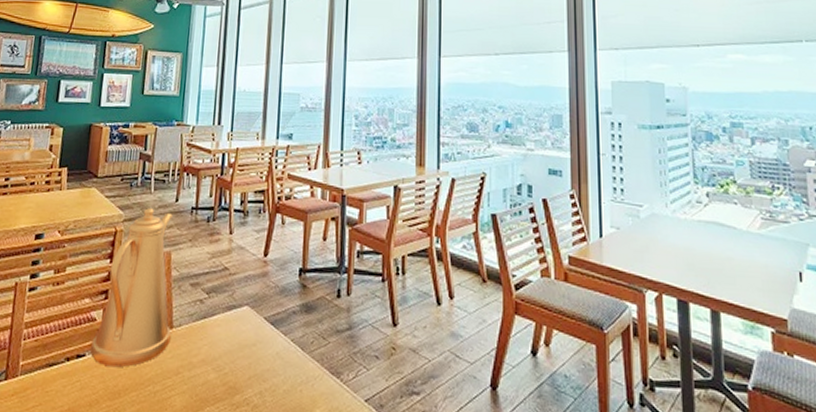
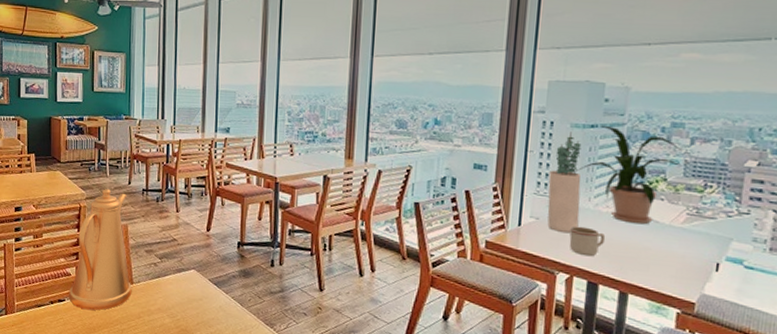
vase: none [623,133,660,245] -> present [547,132,582,234]
house plant: none [648,126,748,232] -> present [574,125,683,225]
mug: none [652,235,689,270] -> present [569,226,606,257]

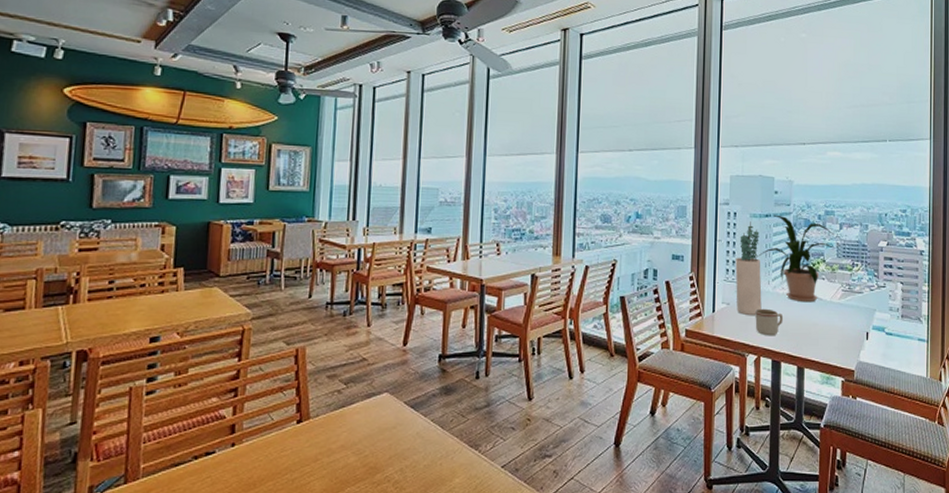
coffee pot: present [68,189,132,311] -> none [220,305,308,461]

